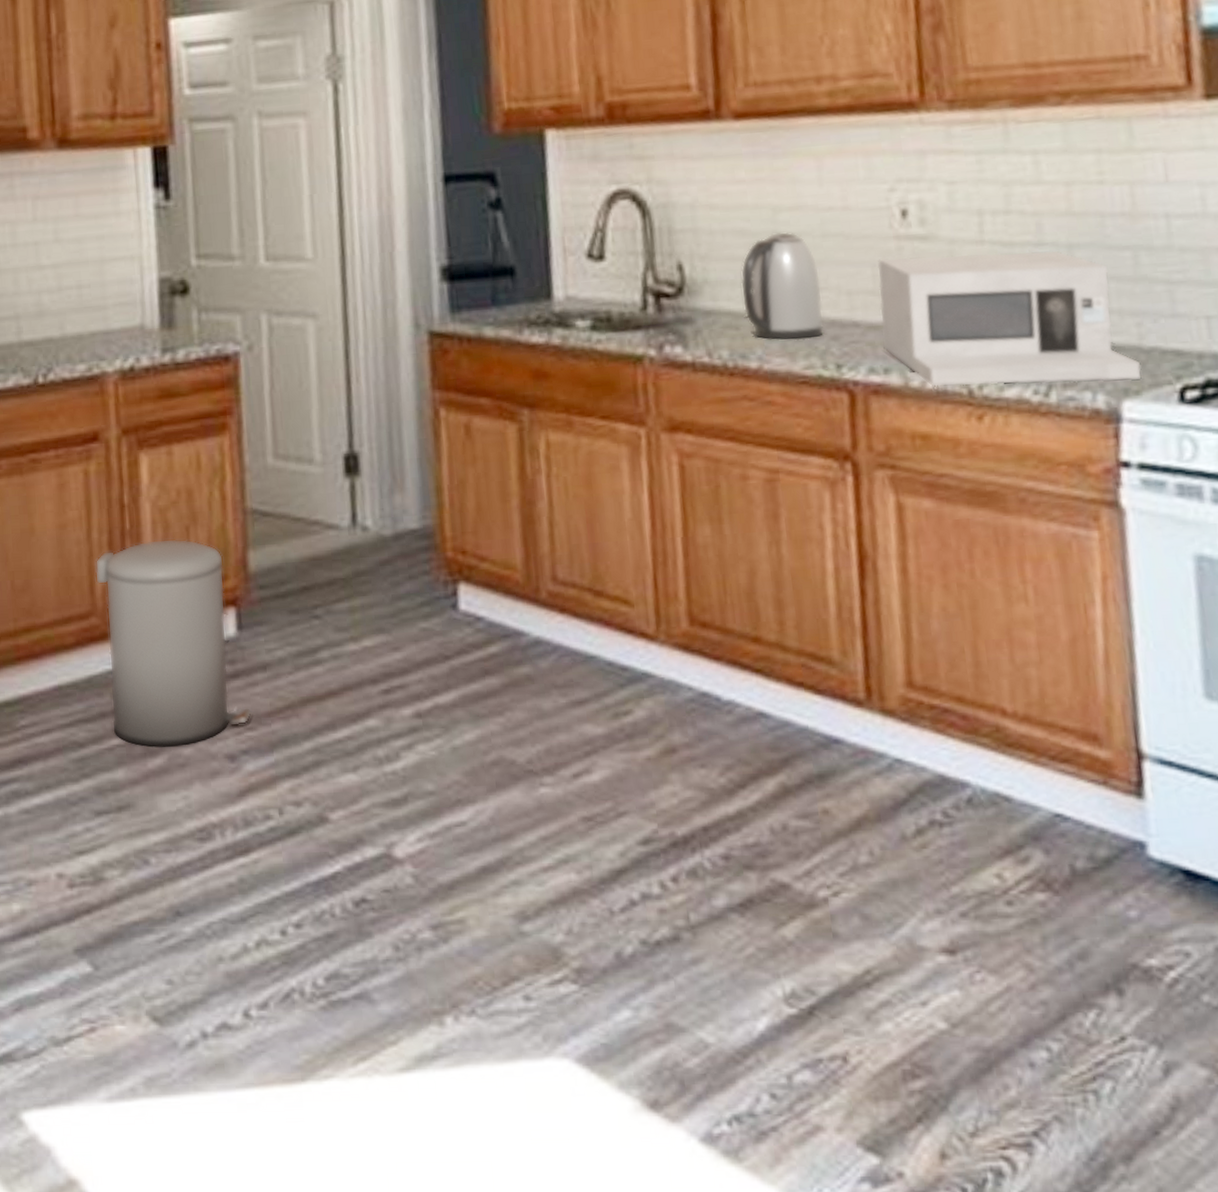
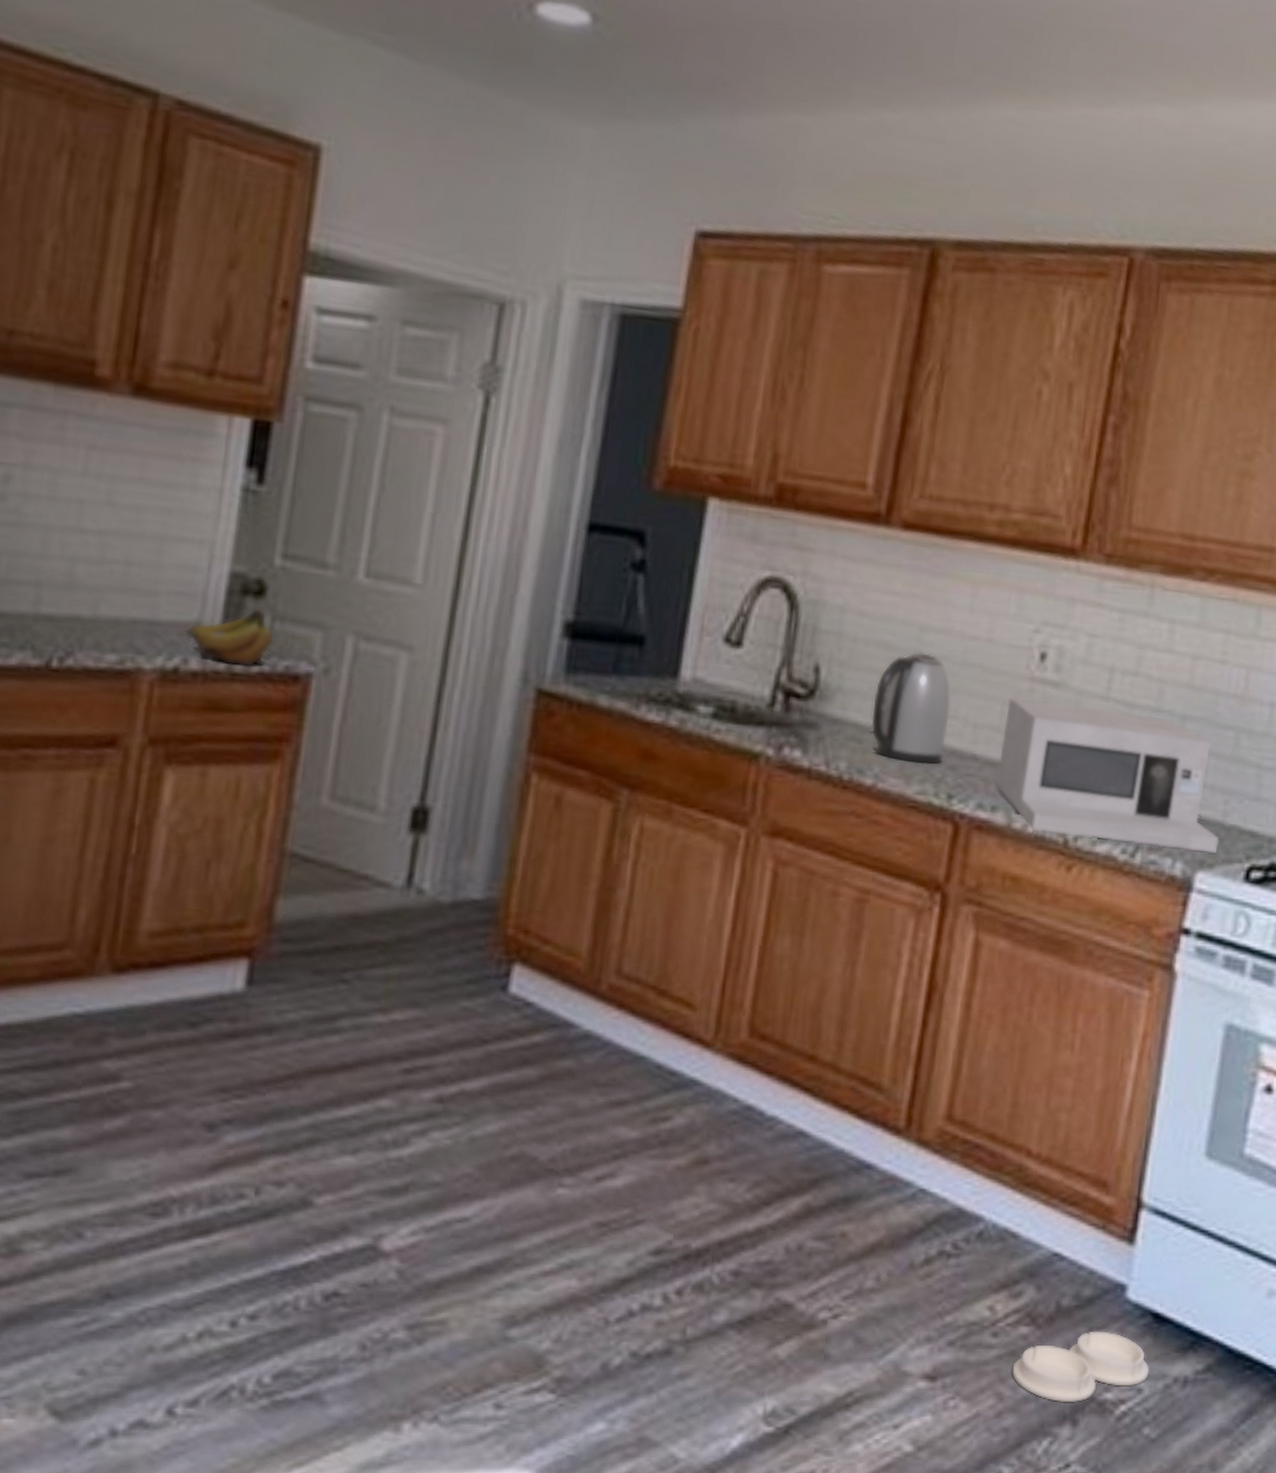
pedal bin: present [95,538,252,749] -> none [67,870,245,1109]
fruit: none [133,305,203,357] -> present [185,608,274,667]
pet bowl: none [1036,892,1195,972] -> present [1012,1331,1150,1403]

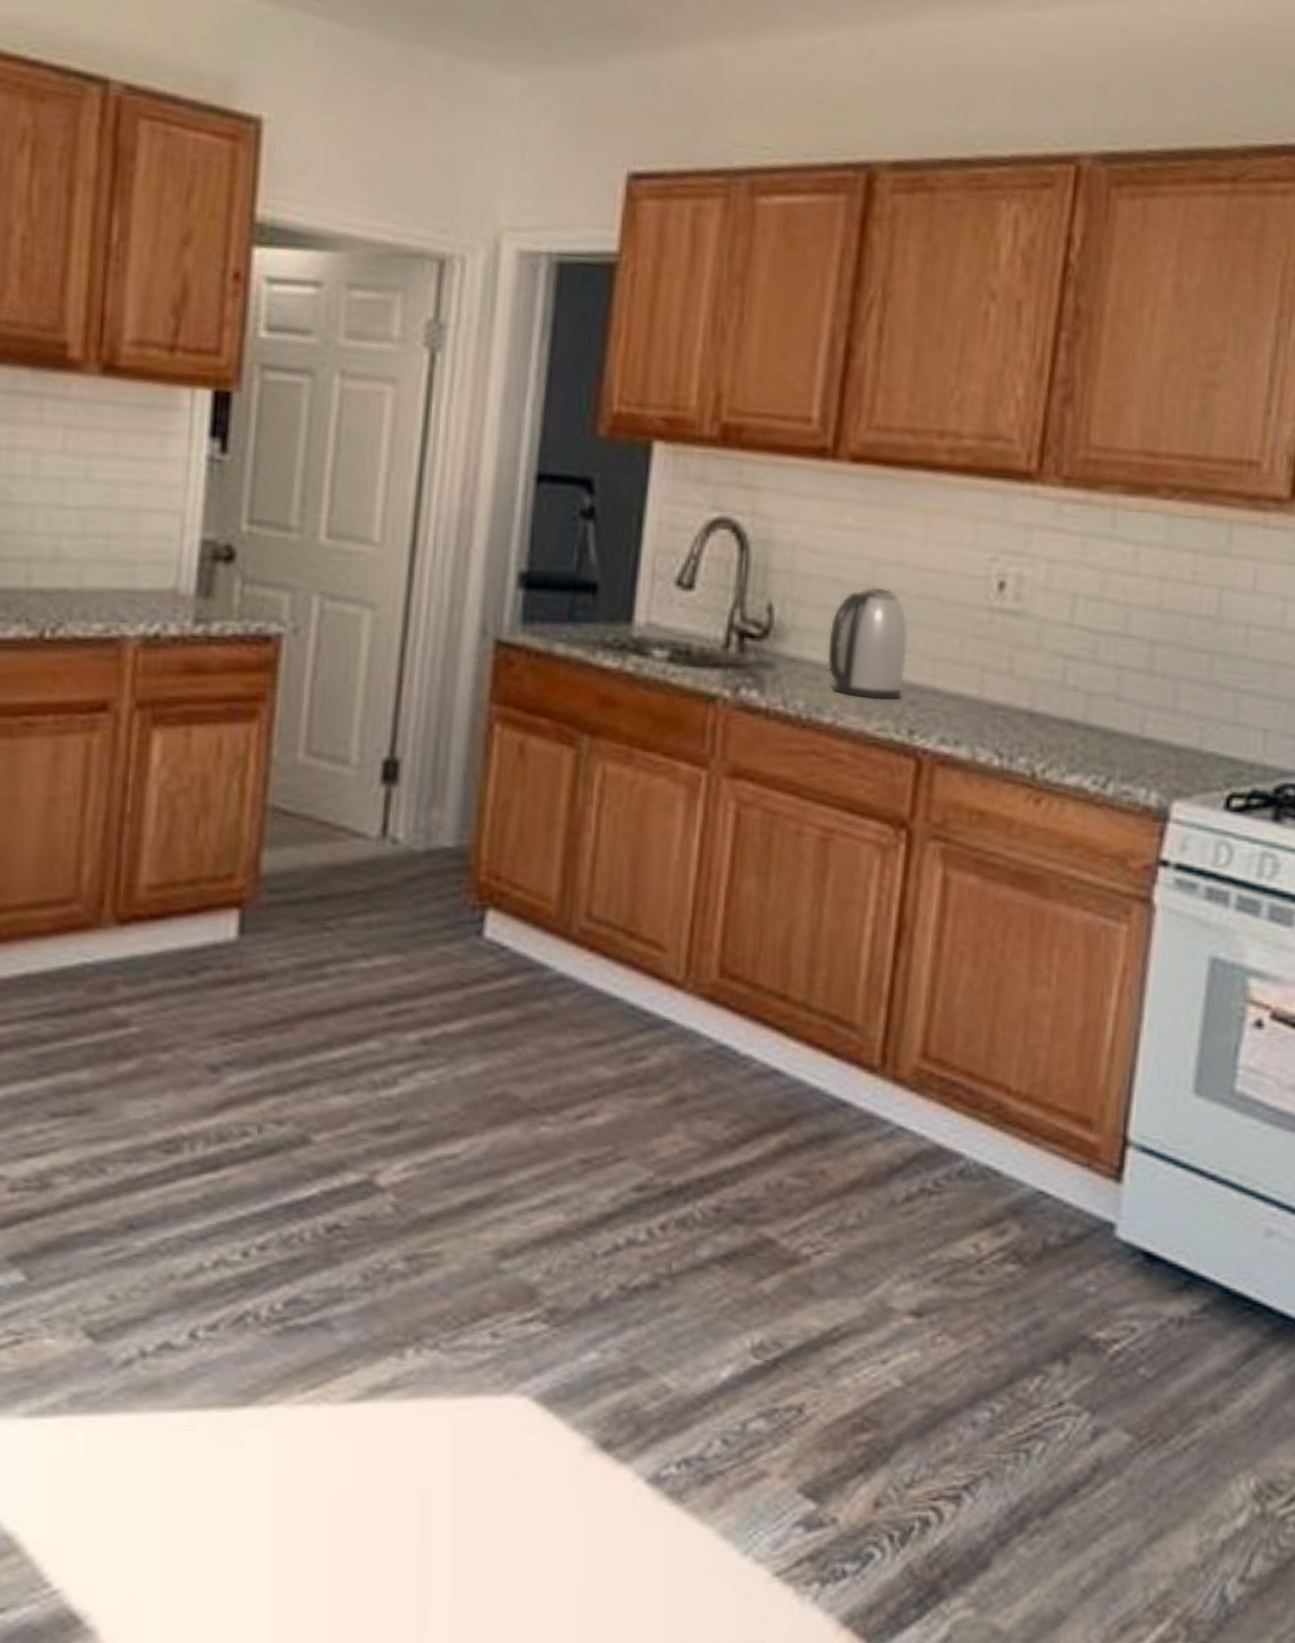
fruit: present [185,608,274,667] -> none [163,573,245,630]
microwave: present [996,697,1220,854] -> none [958,629,1197,783]
pet bowl: present [1012,1331,1150,1403] -> none [1000,1269,1143,1341]

